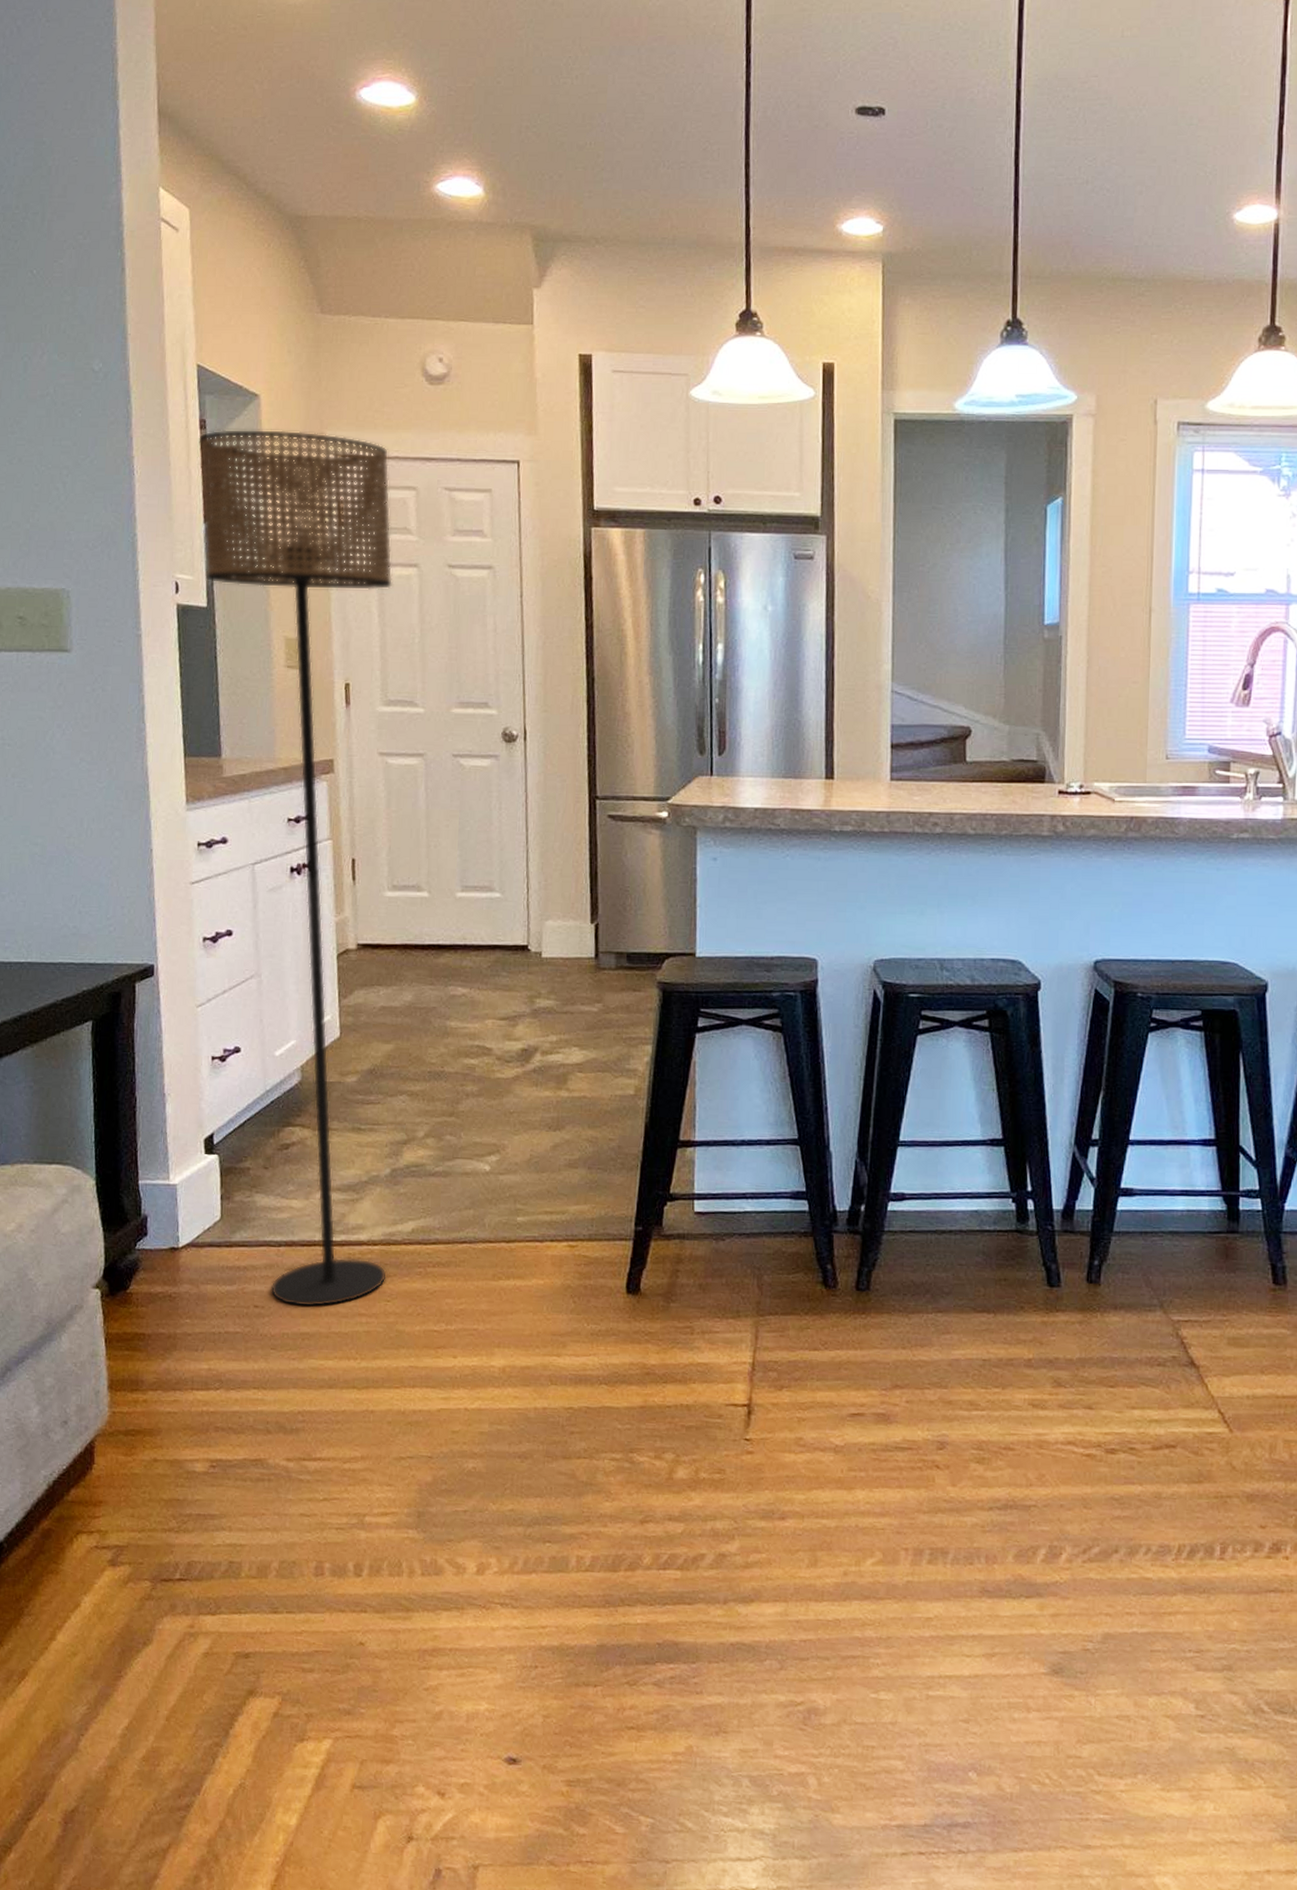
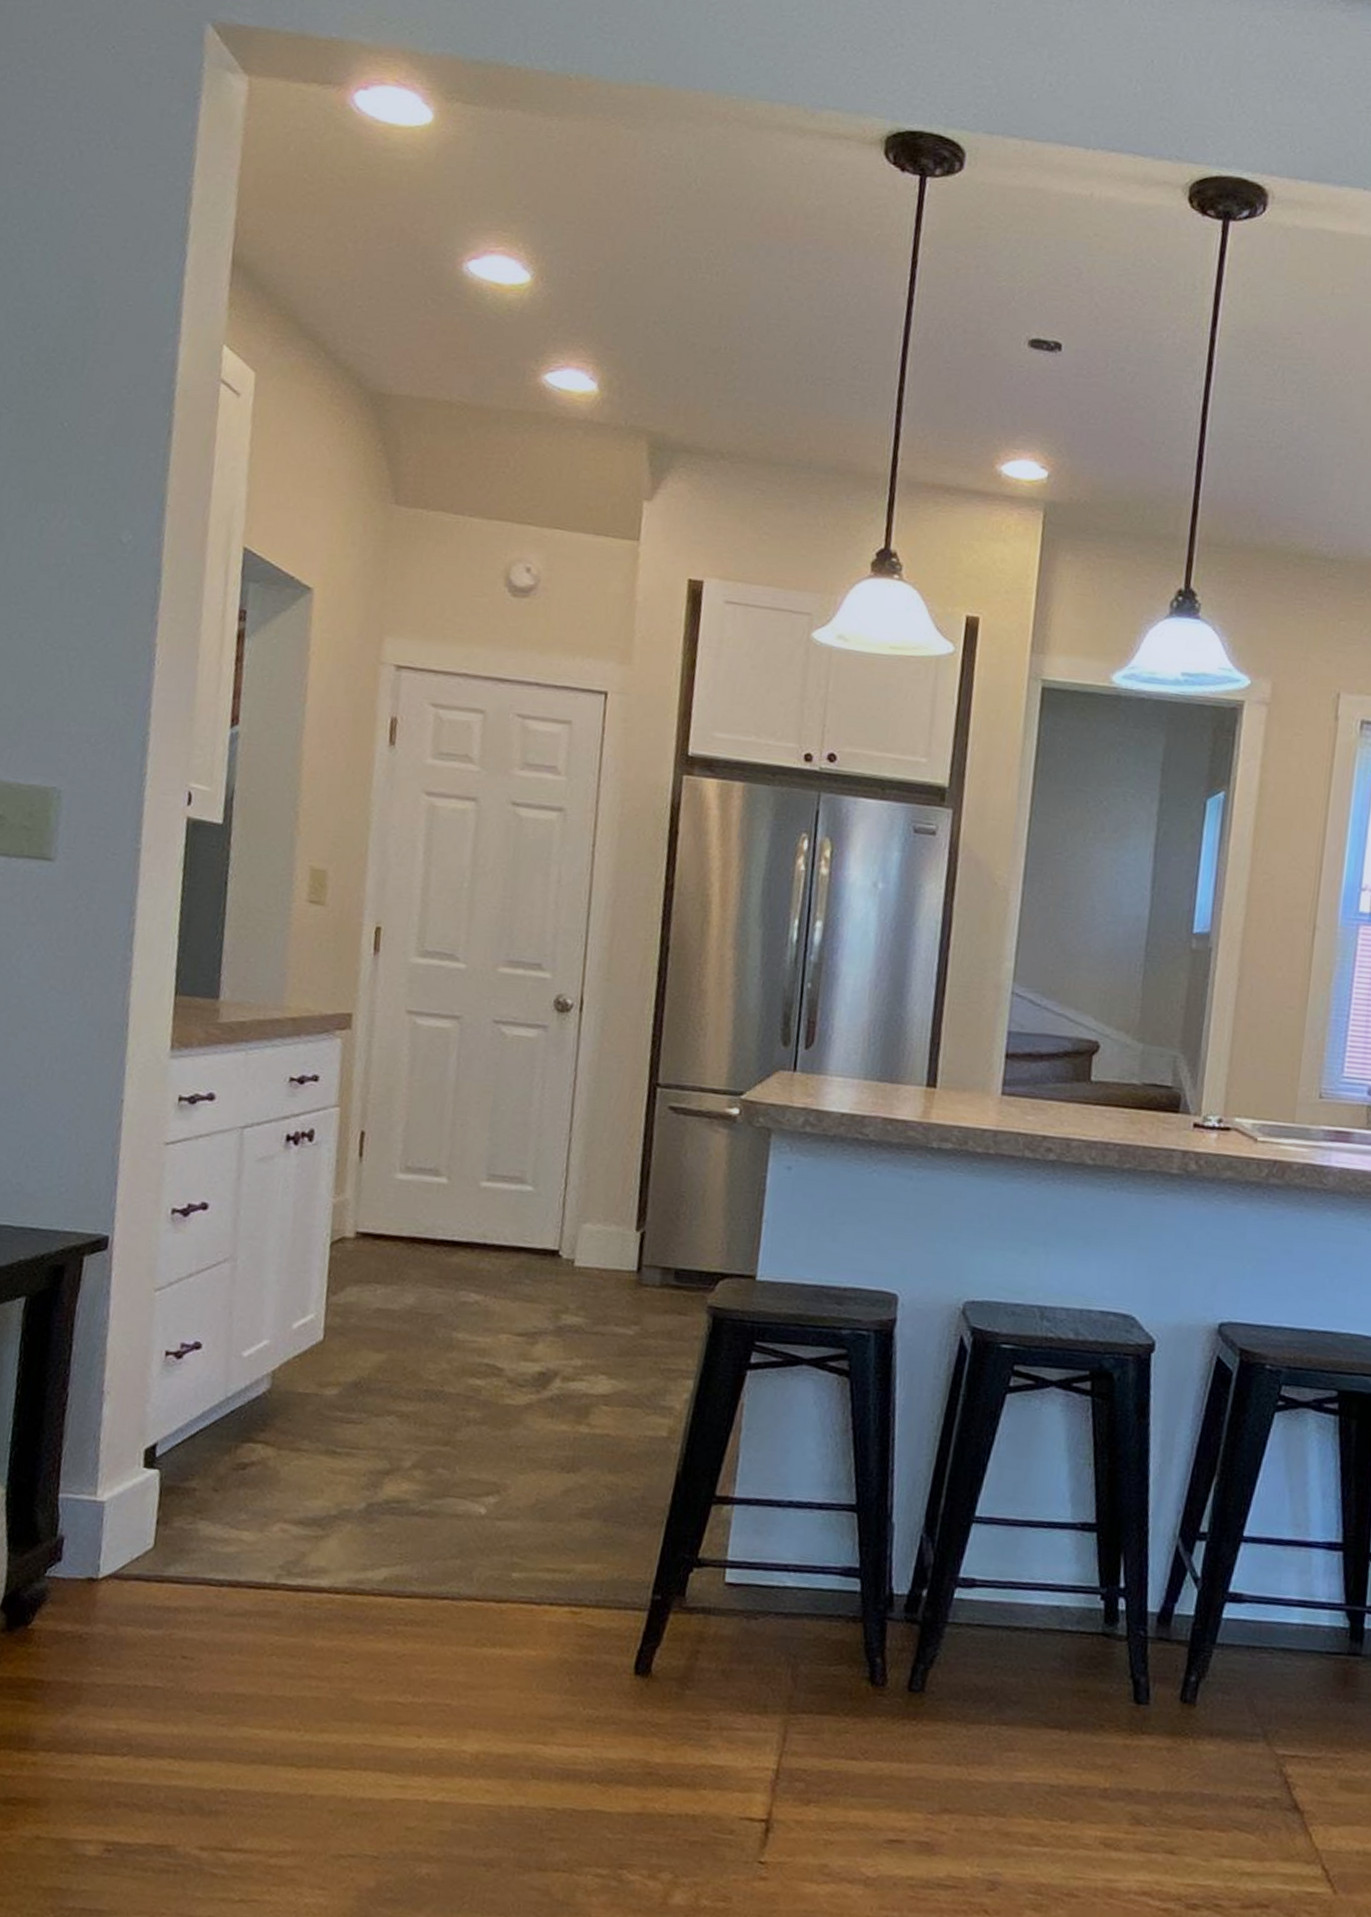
floor lamp: present [199,429,393,1308] -> none [204,623,457,1664]

